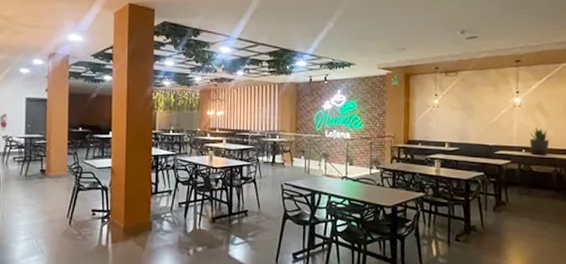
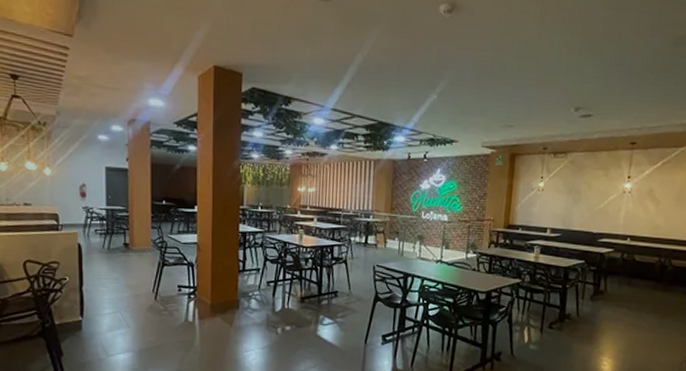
planter: present [530,127,550,156] -> none [635,215,657,246]

